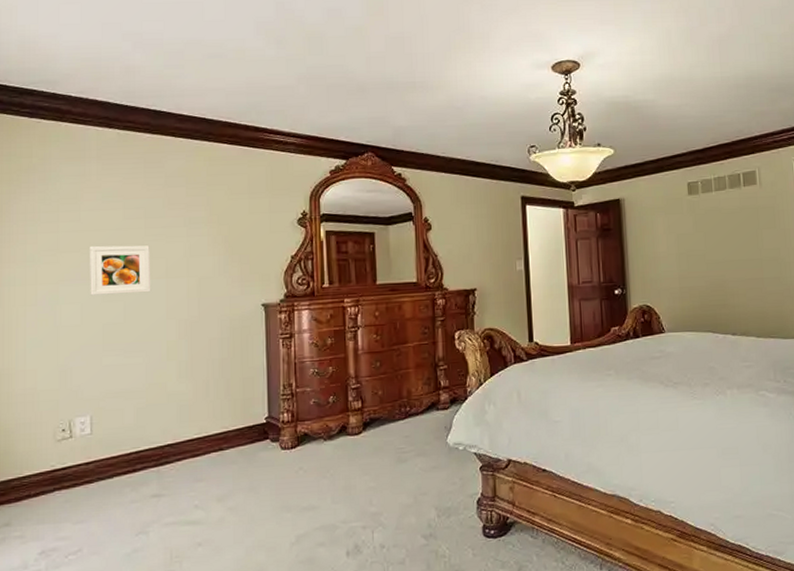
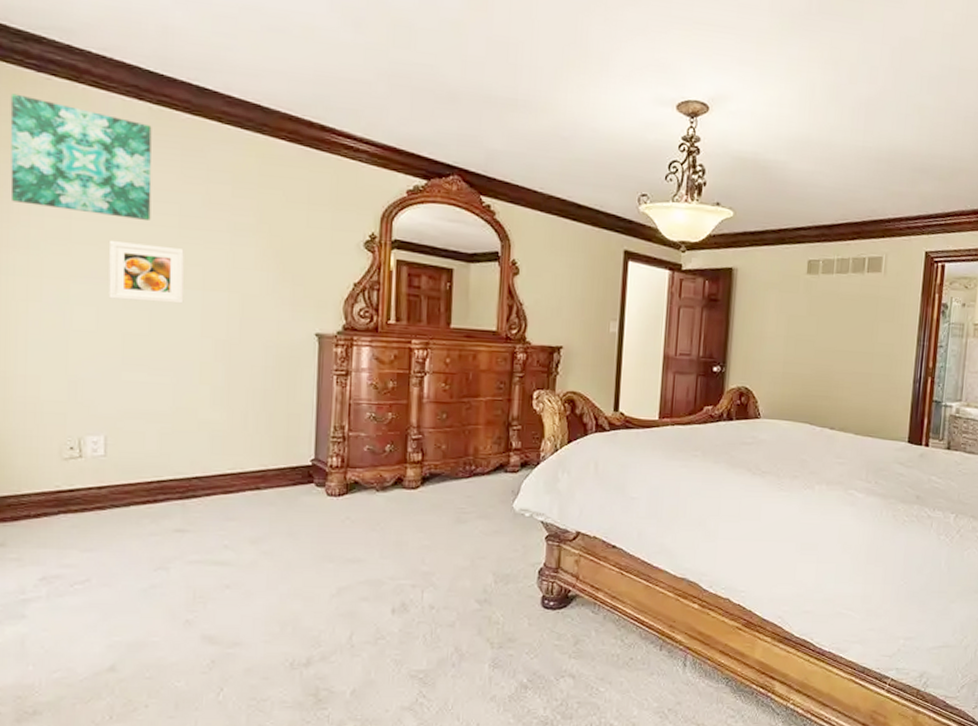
wall art: none [10,137,122,227] -> present [10,93,152,222]

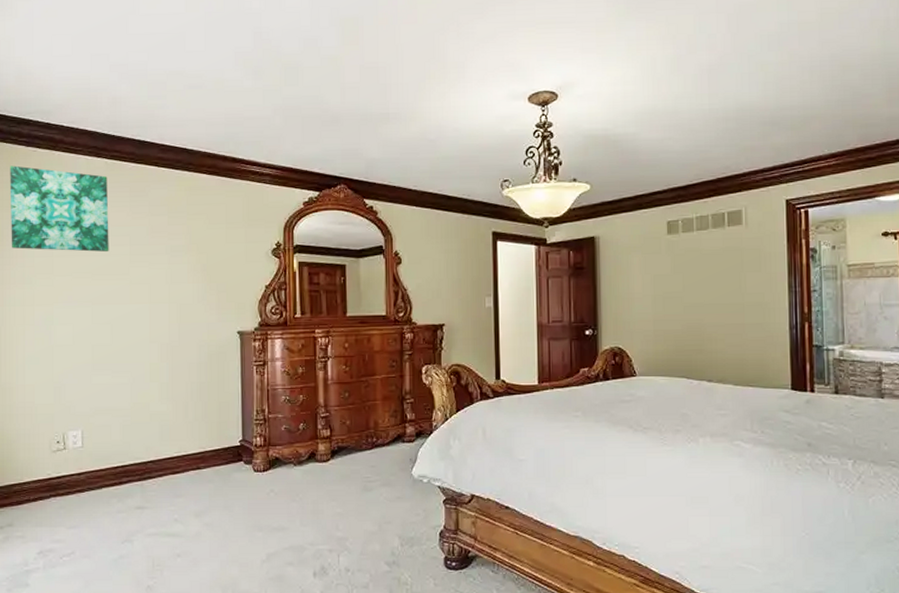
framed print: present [108,240,184,304] -> none [80,270,136,318]

